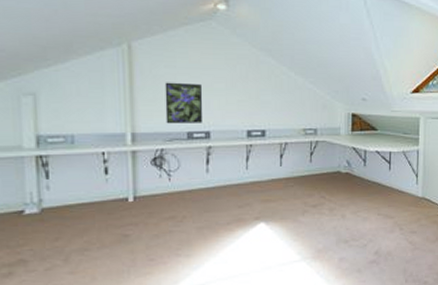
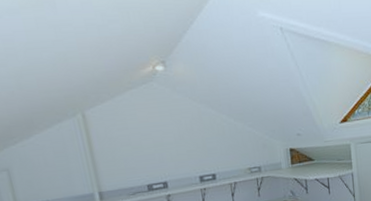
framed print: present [165,82,203,124] -> none [120,141,159,180]

